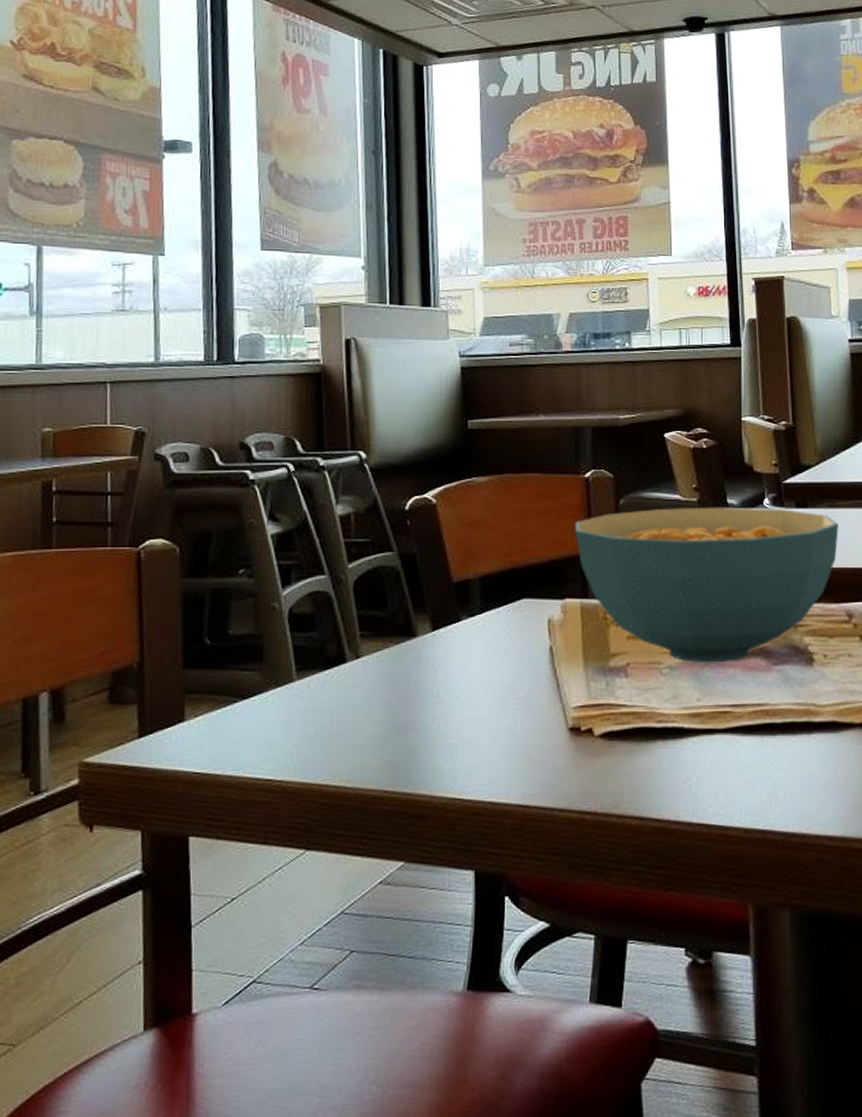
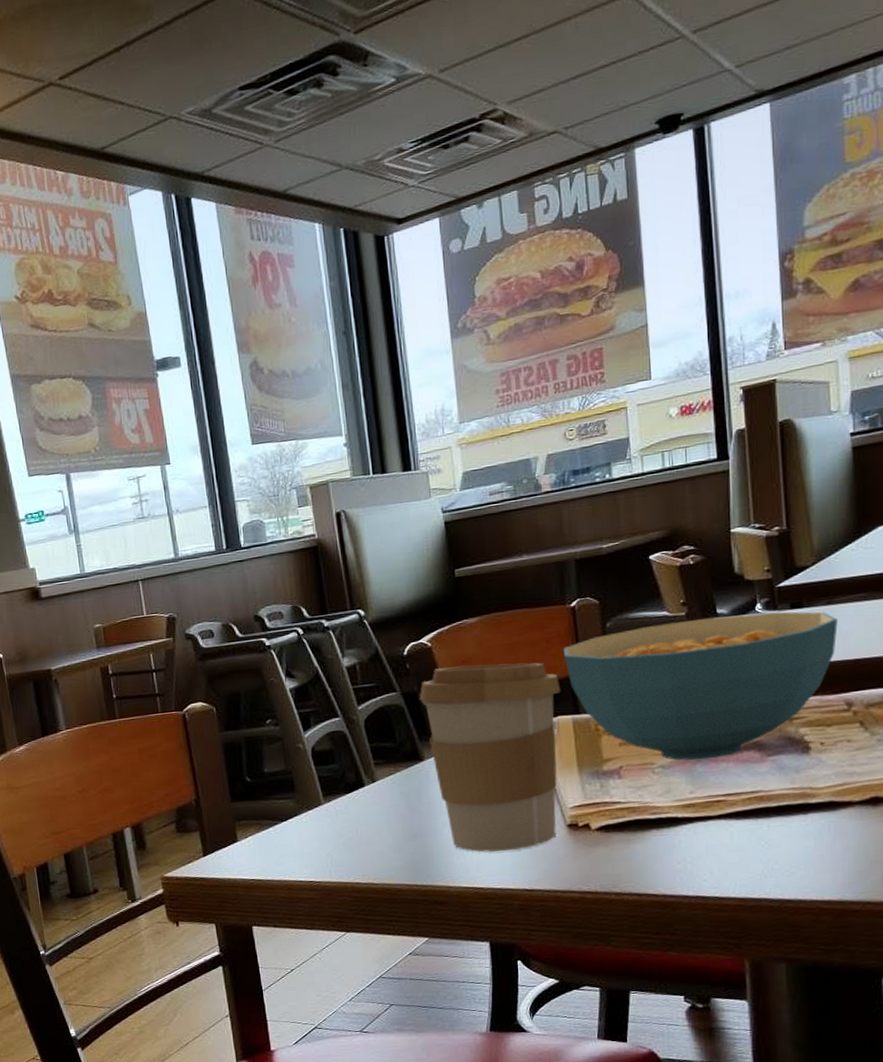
coffee cup: none [418,530,571,756] -> present [419,662,561,852]

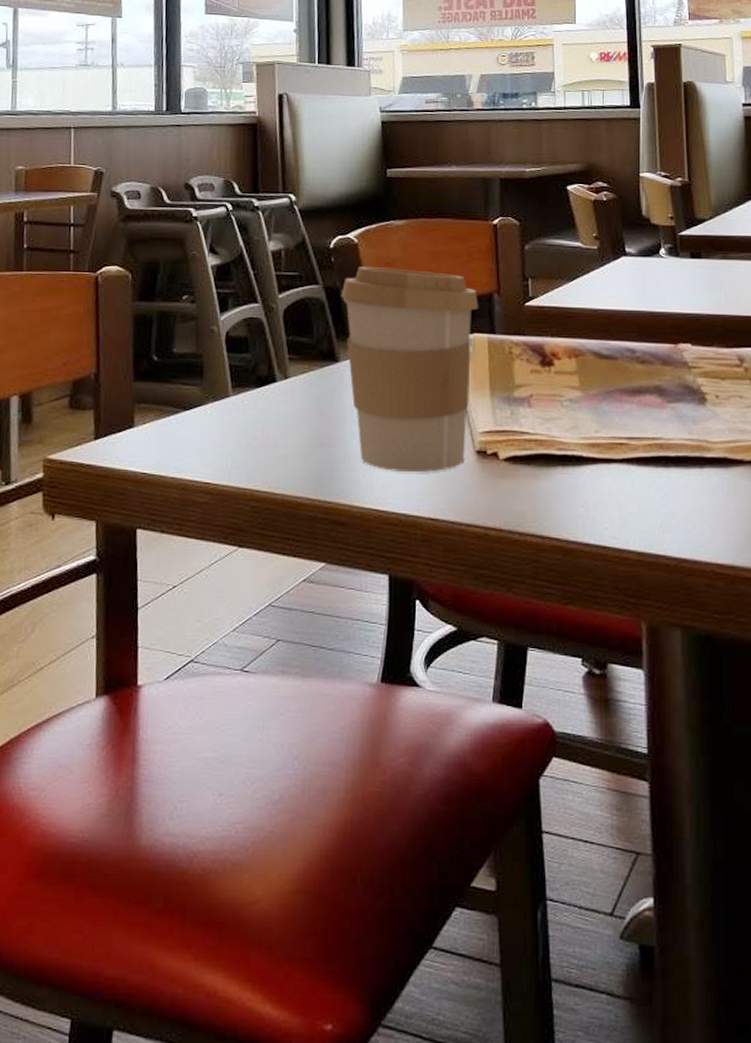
cereal bowl: present [563,611,838,761] -> none [483,254,731,398]

